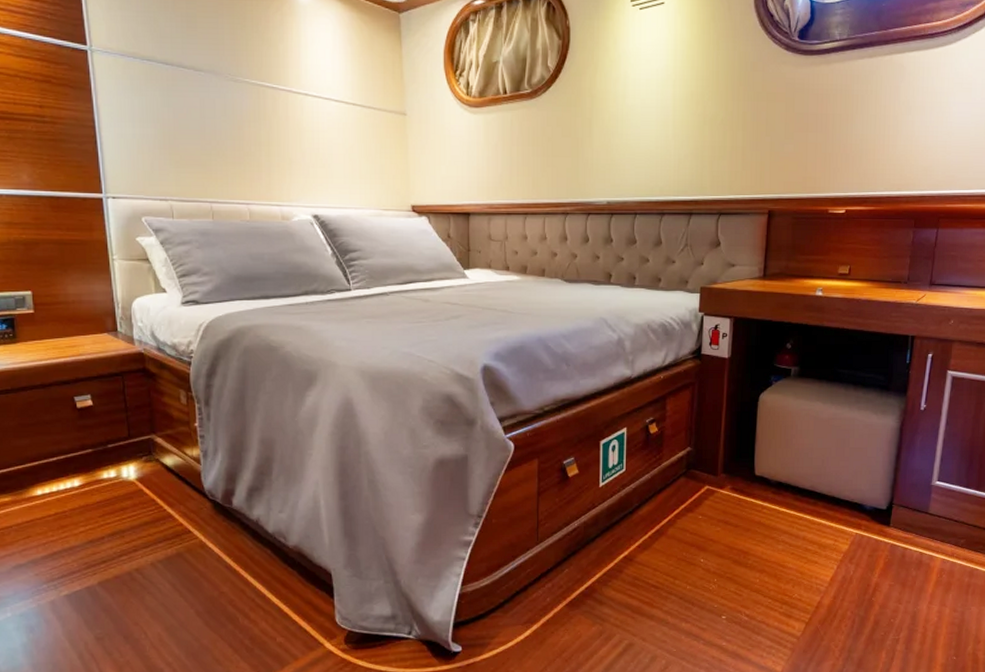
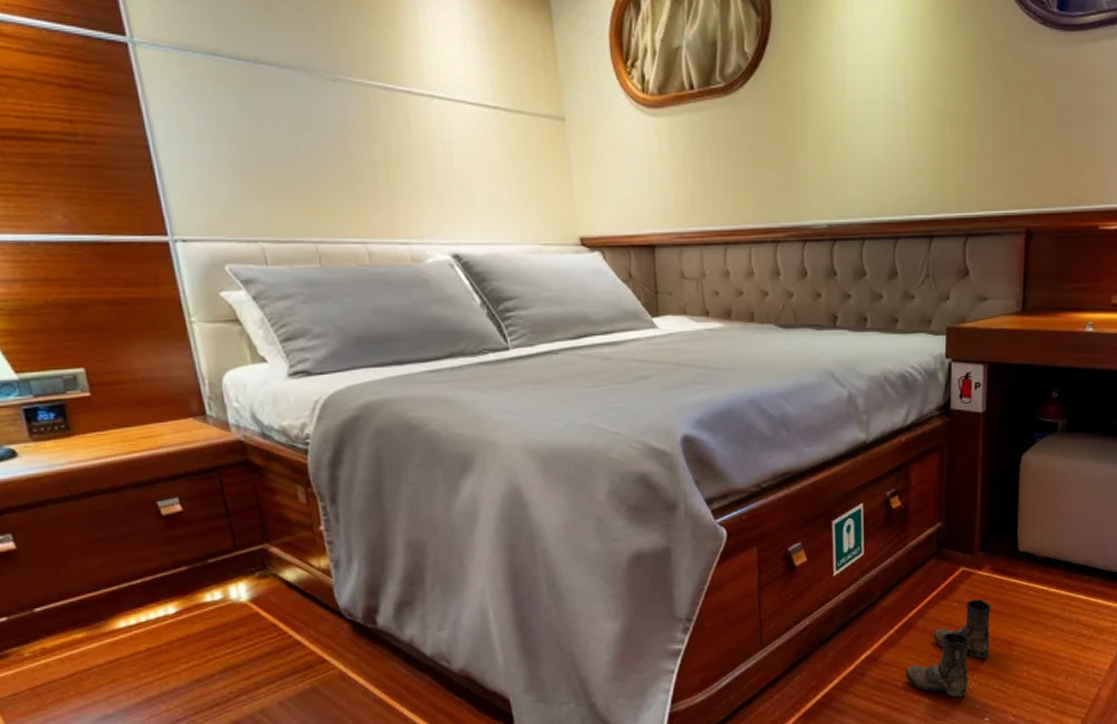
boots: none [655,514,730,597] -> present [904,599,991,698]

